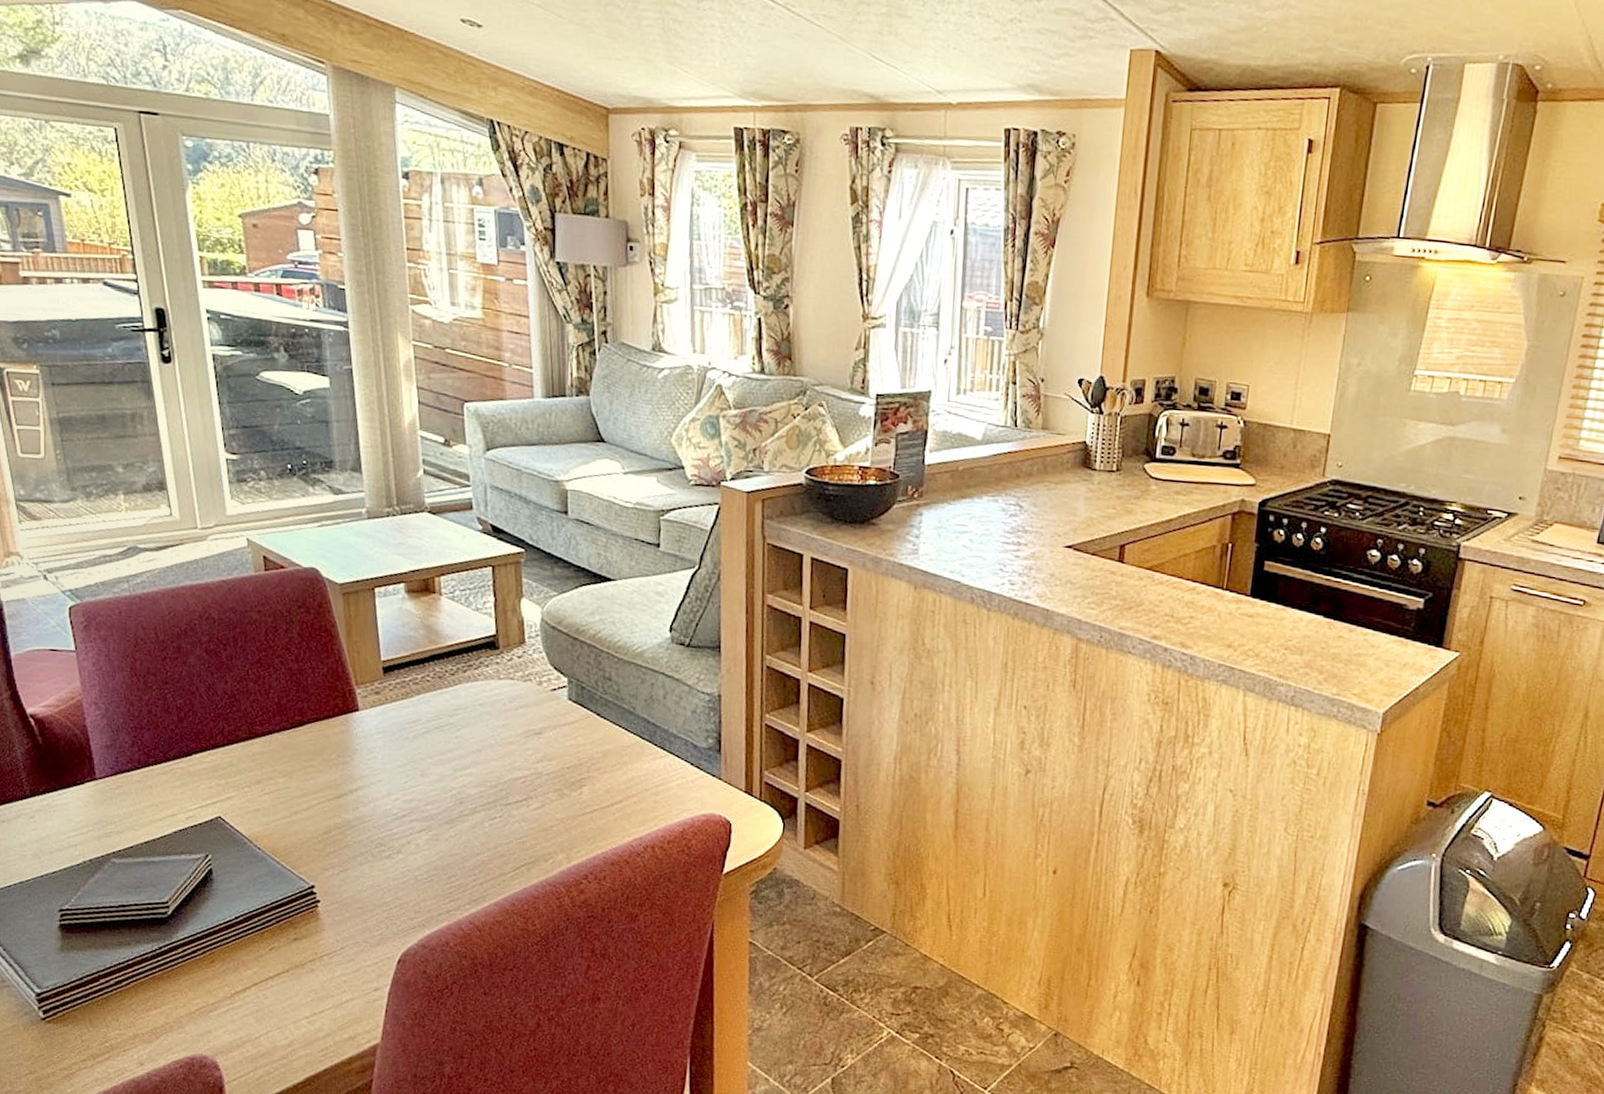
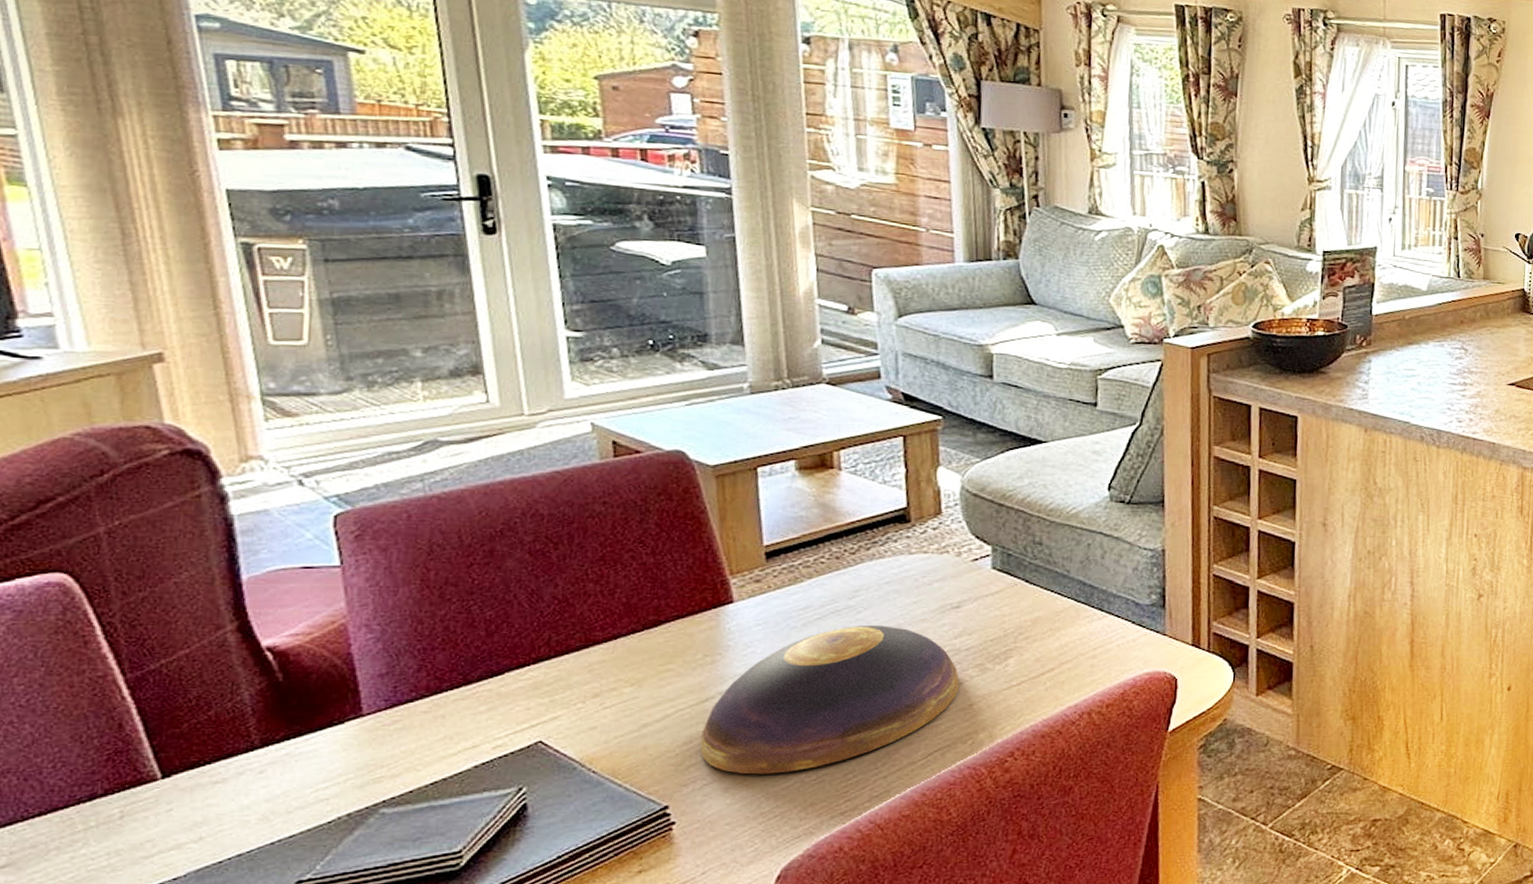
decorative bowl: none [337,742,542,869] -> present [700,626,960,775]

